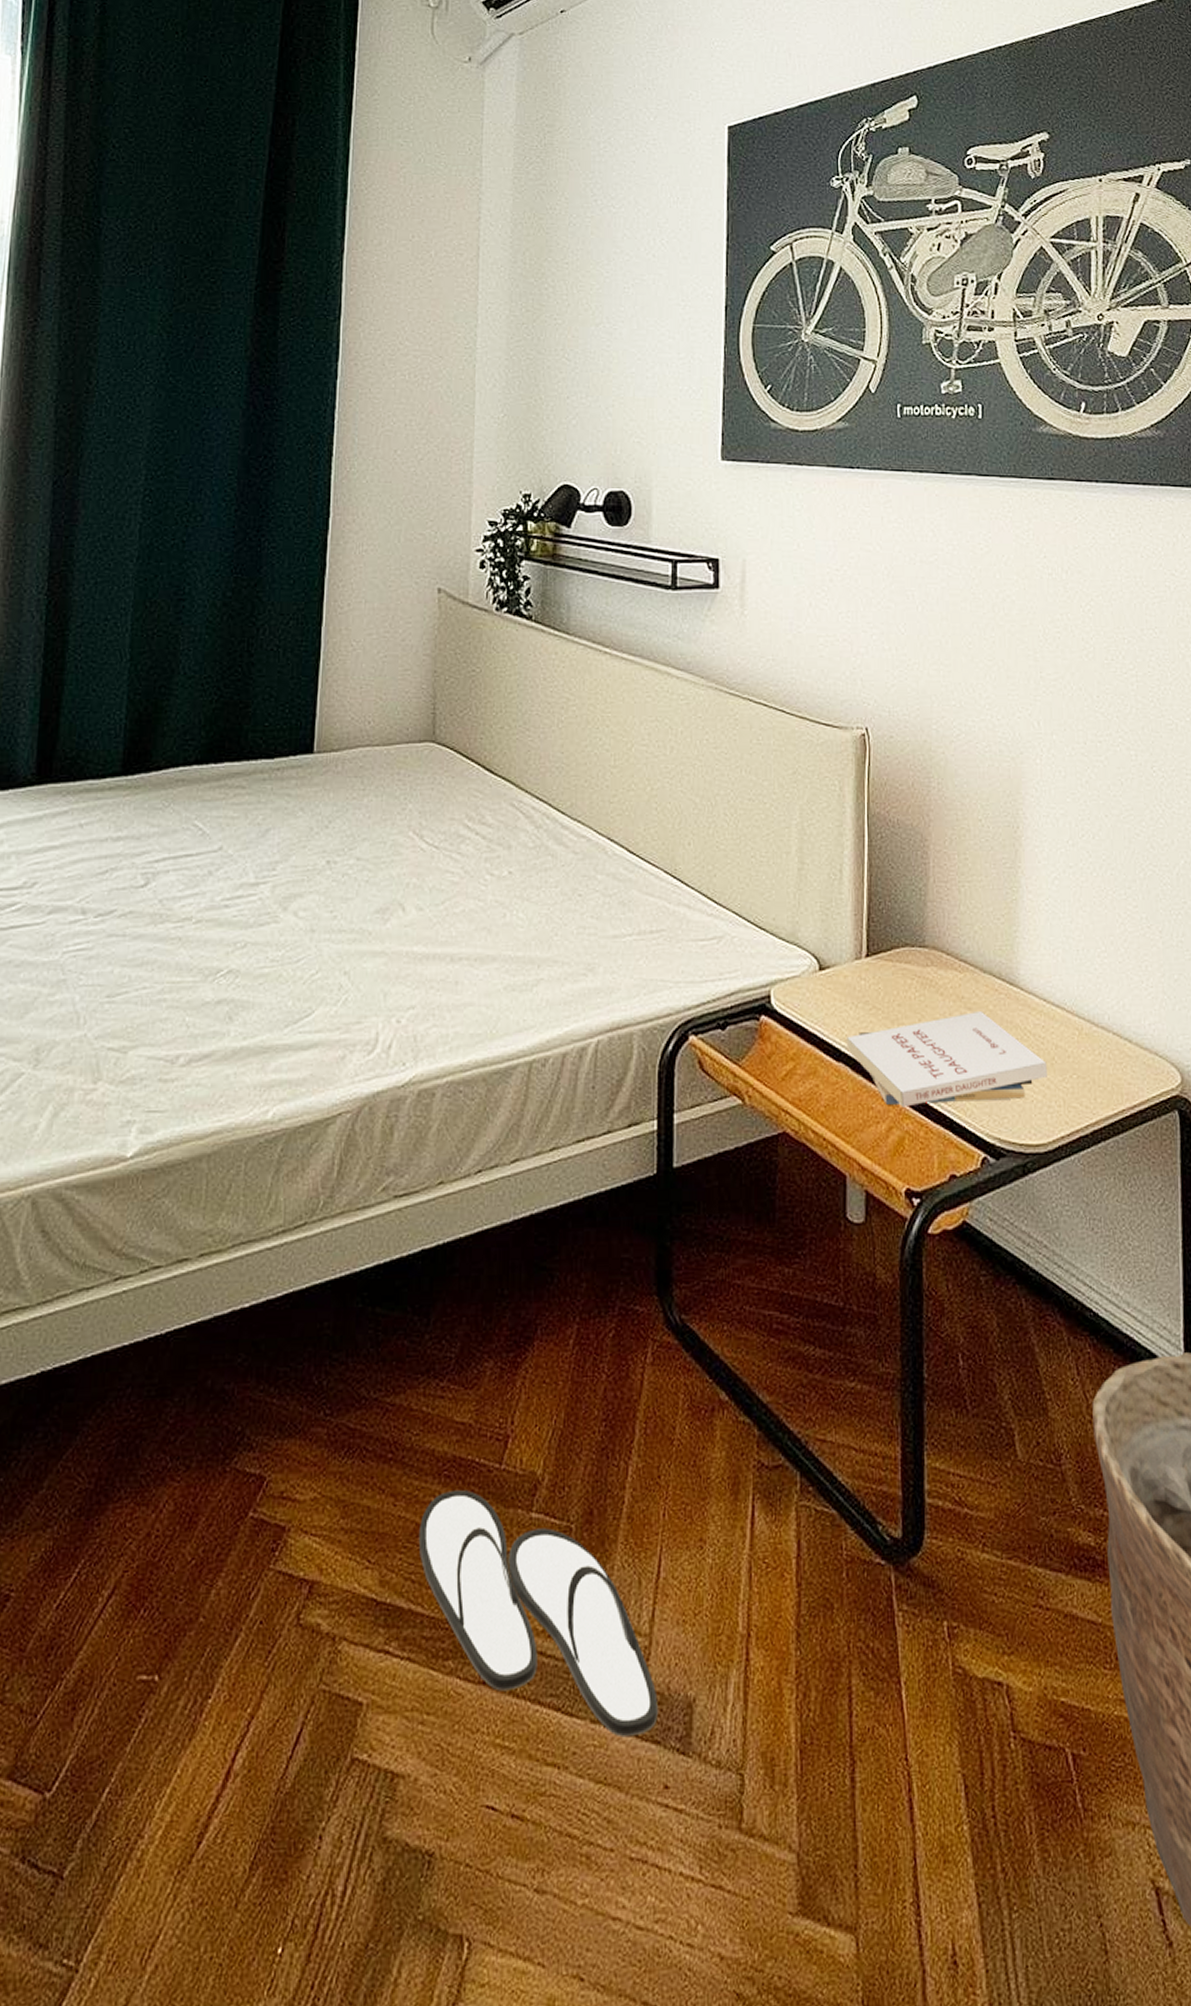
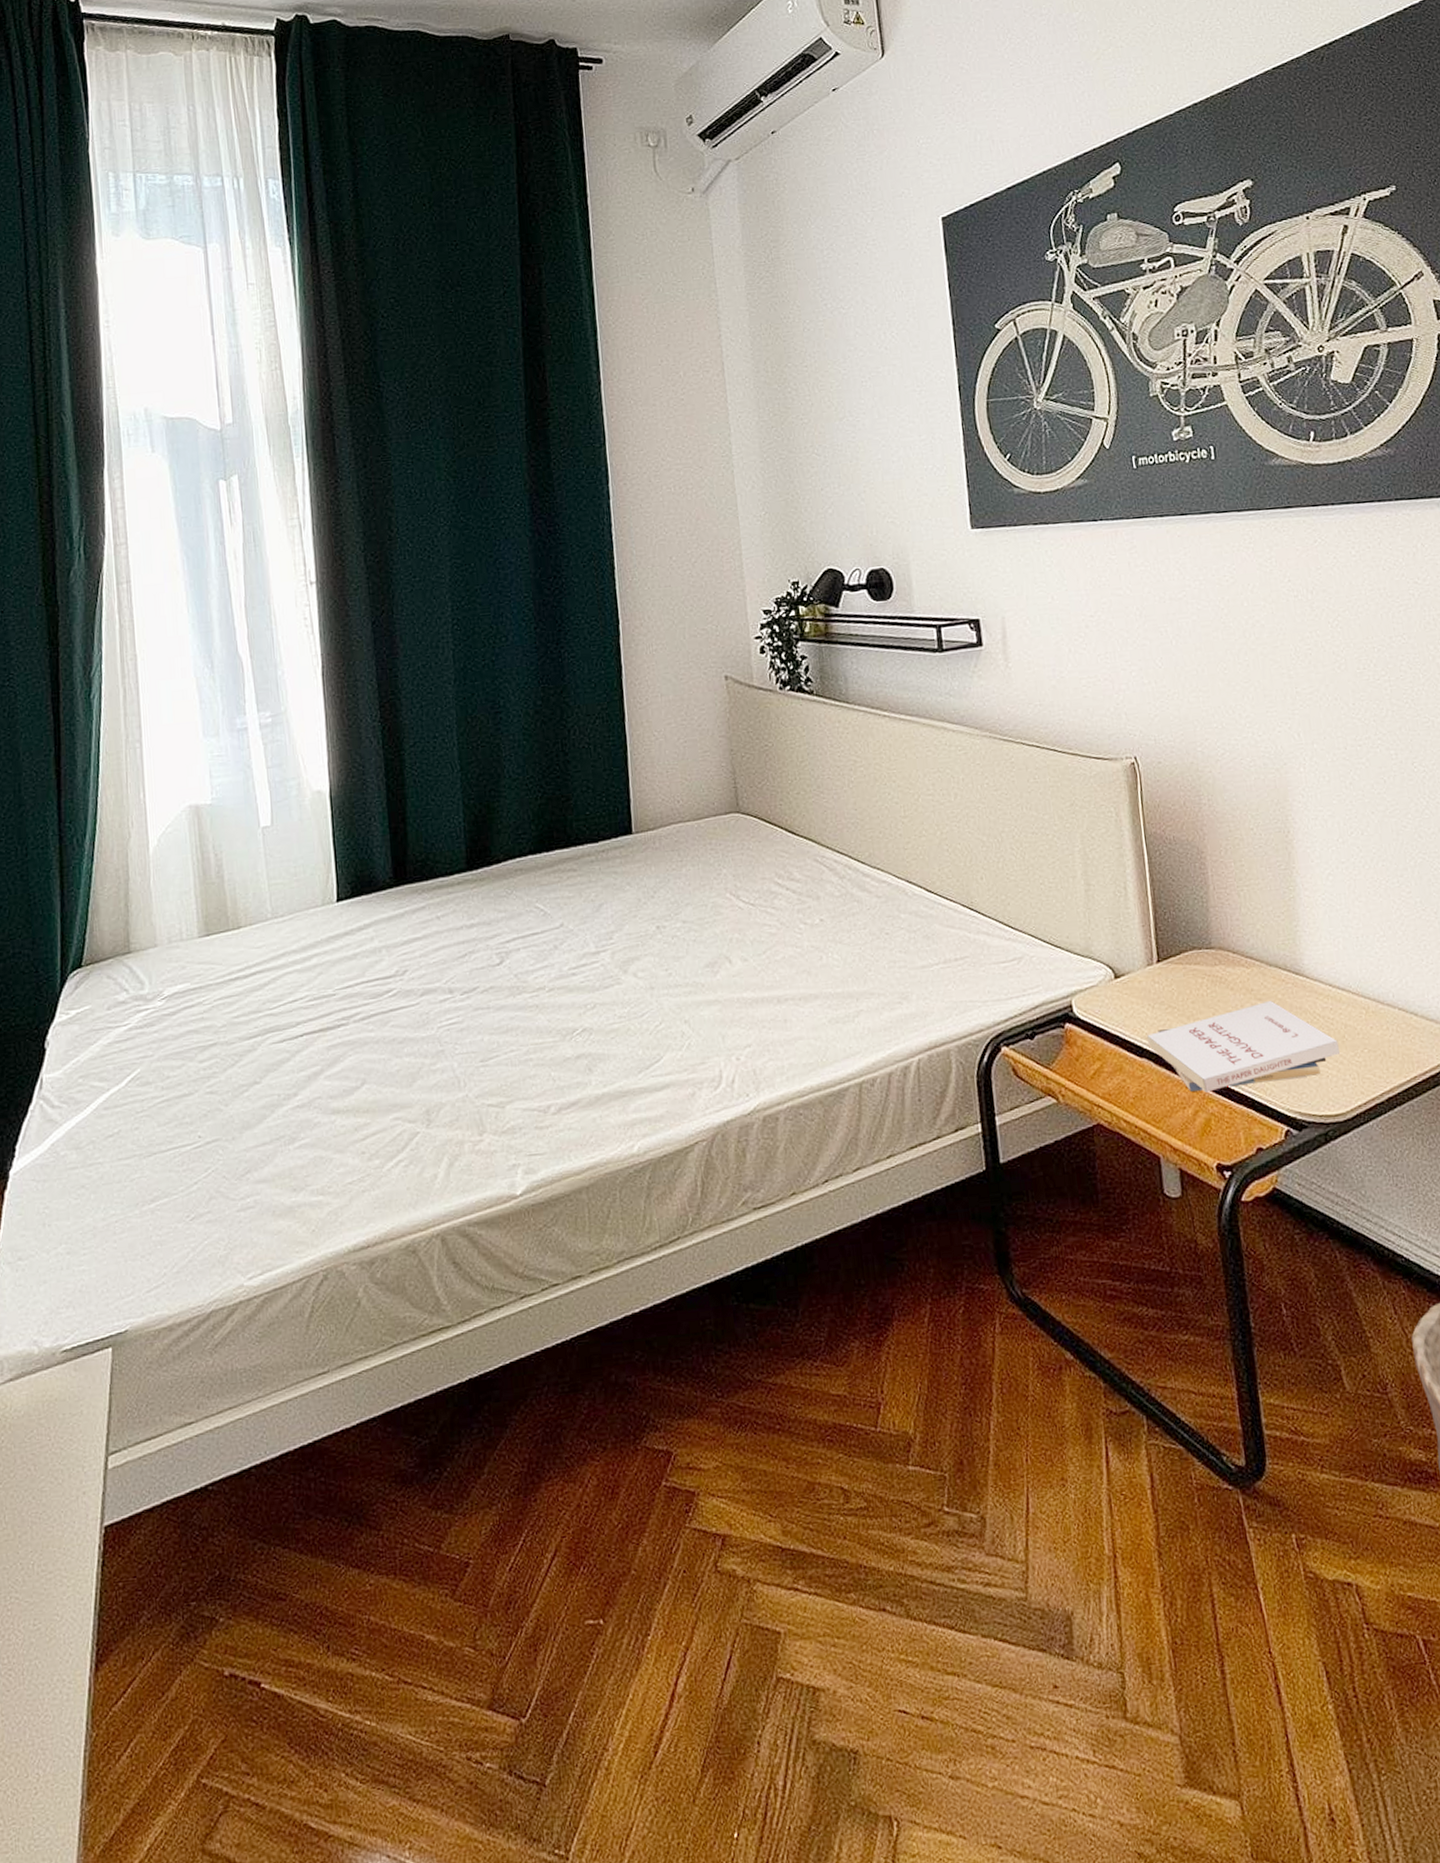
slippers: present [418,1490,658,1738] -> none [811,1451,1042,1648]

